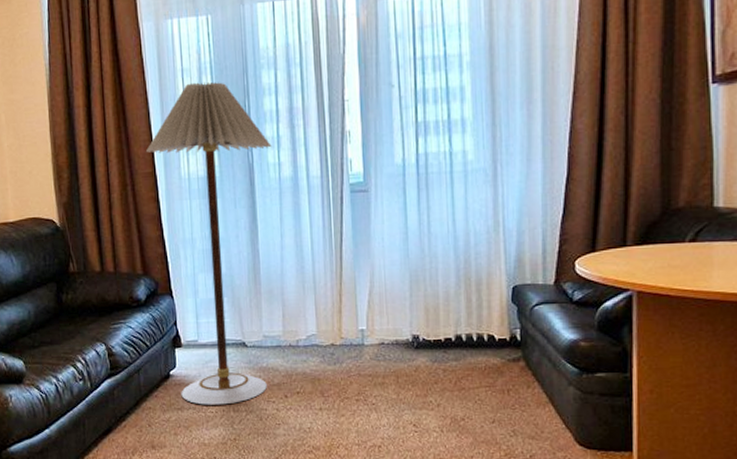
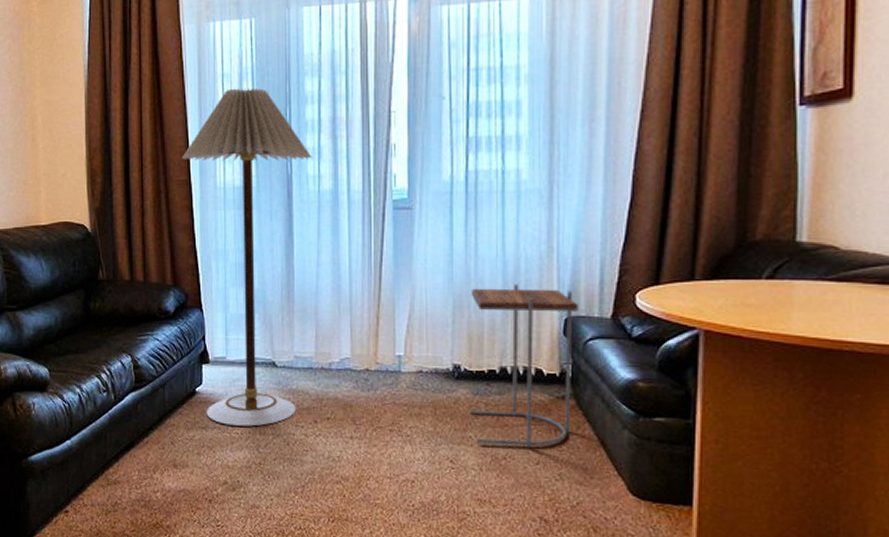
side table: none [425,257,524,409] -> present [469,284,578,448]

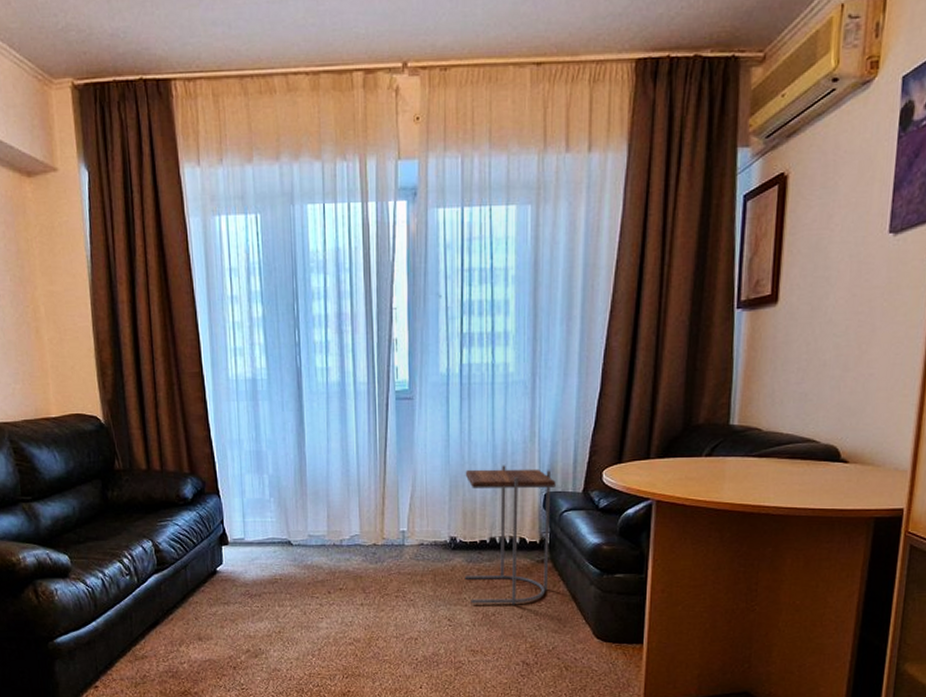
floor lamp: present [182,87,312,427] -> none [193,282,320,600]

